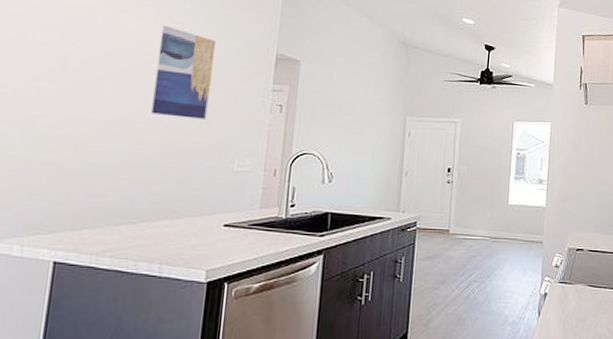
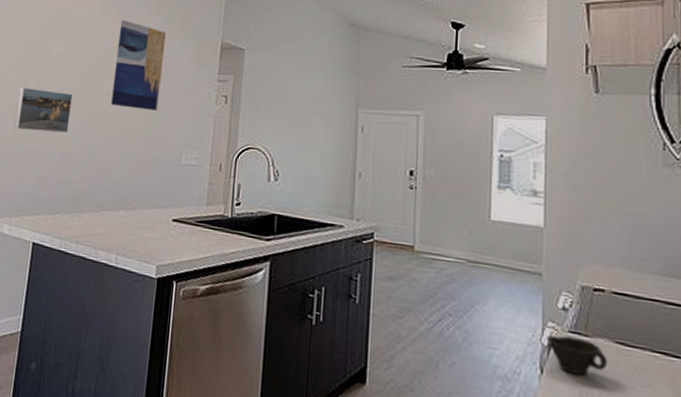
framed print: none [23,93,103,144] -> present [14,86,73,134]
cup: none [544,286,583,312] -> present [547,335,608,376]

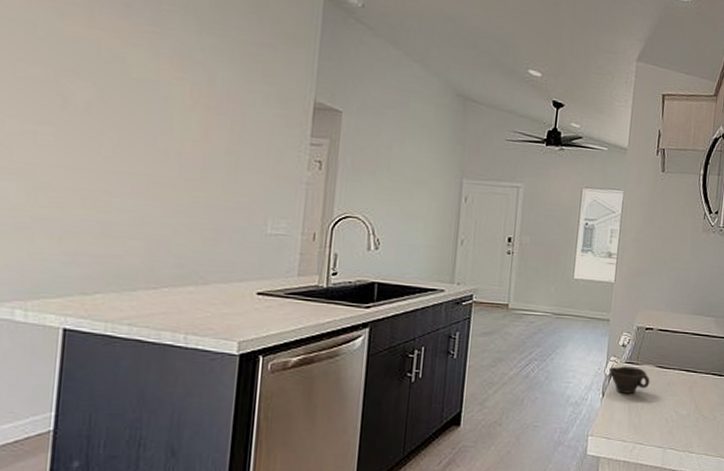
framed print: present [14,86,73,134] -> none [20,137,112,199]
wall art: present [111,20,166,111] -> none [170,63,243,175]

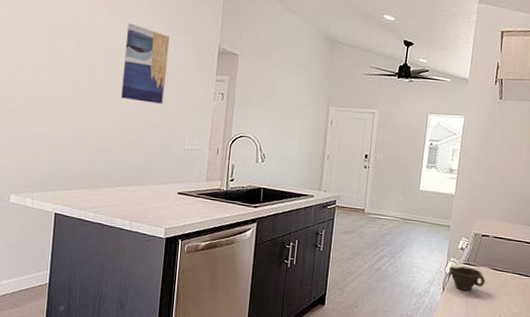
wall art: none [170,63,243,175] -> present [121,23,169,104]

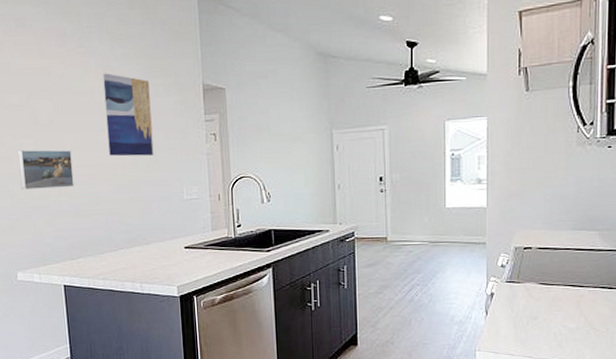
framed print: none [30,79,85,122] -> present [17,149,74,191]
cup: present [449,266,486,291] -> none [490,285,534,311]

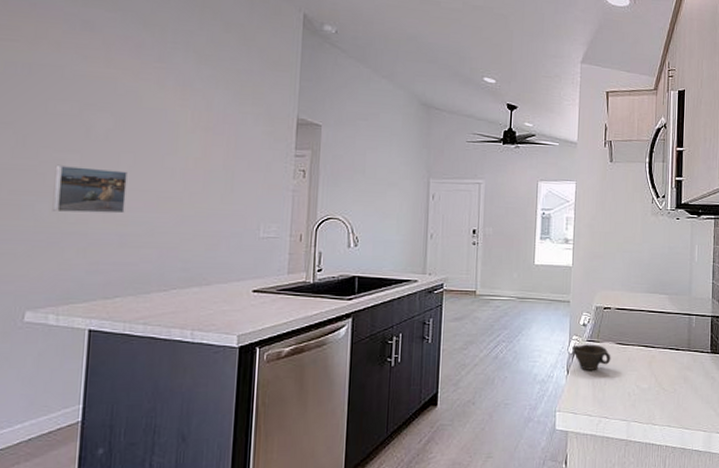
wall art: present [103,73,154,156] -> none [176,93,236,186]
cup: none [490,285,534,311] -> present [572,344,611,370]

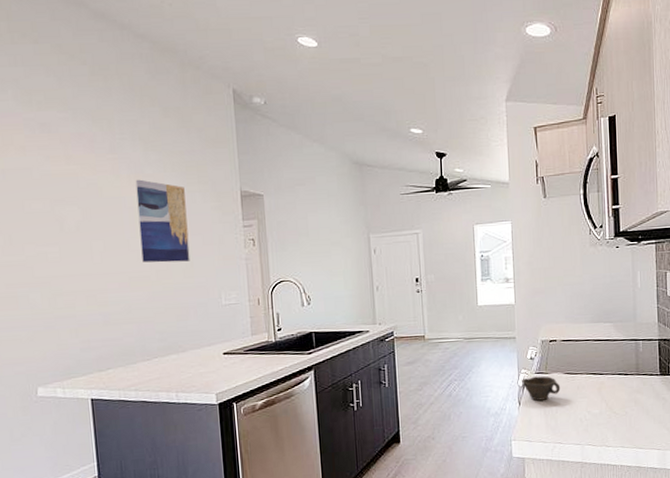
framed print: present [52,164,128,214] -> none [40,257,104,300]
wall art: none [176,93,236,186] -> present [135,179,190,263]

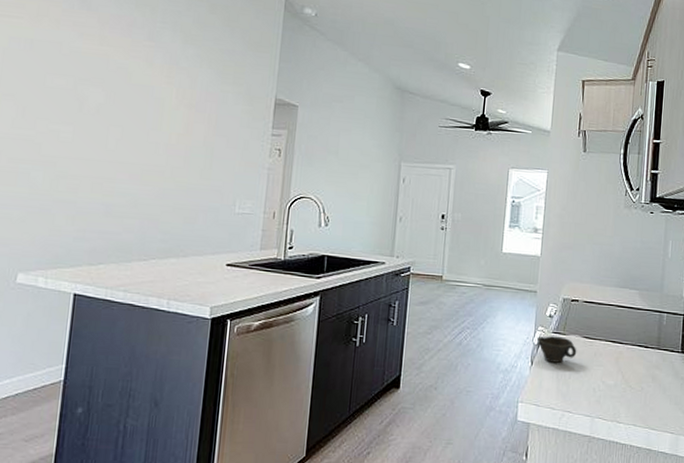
wall art: present [135,179,190,263] -> none [159,71,218,162]

